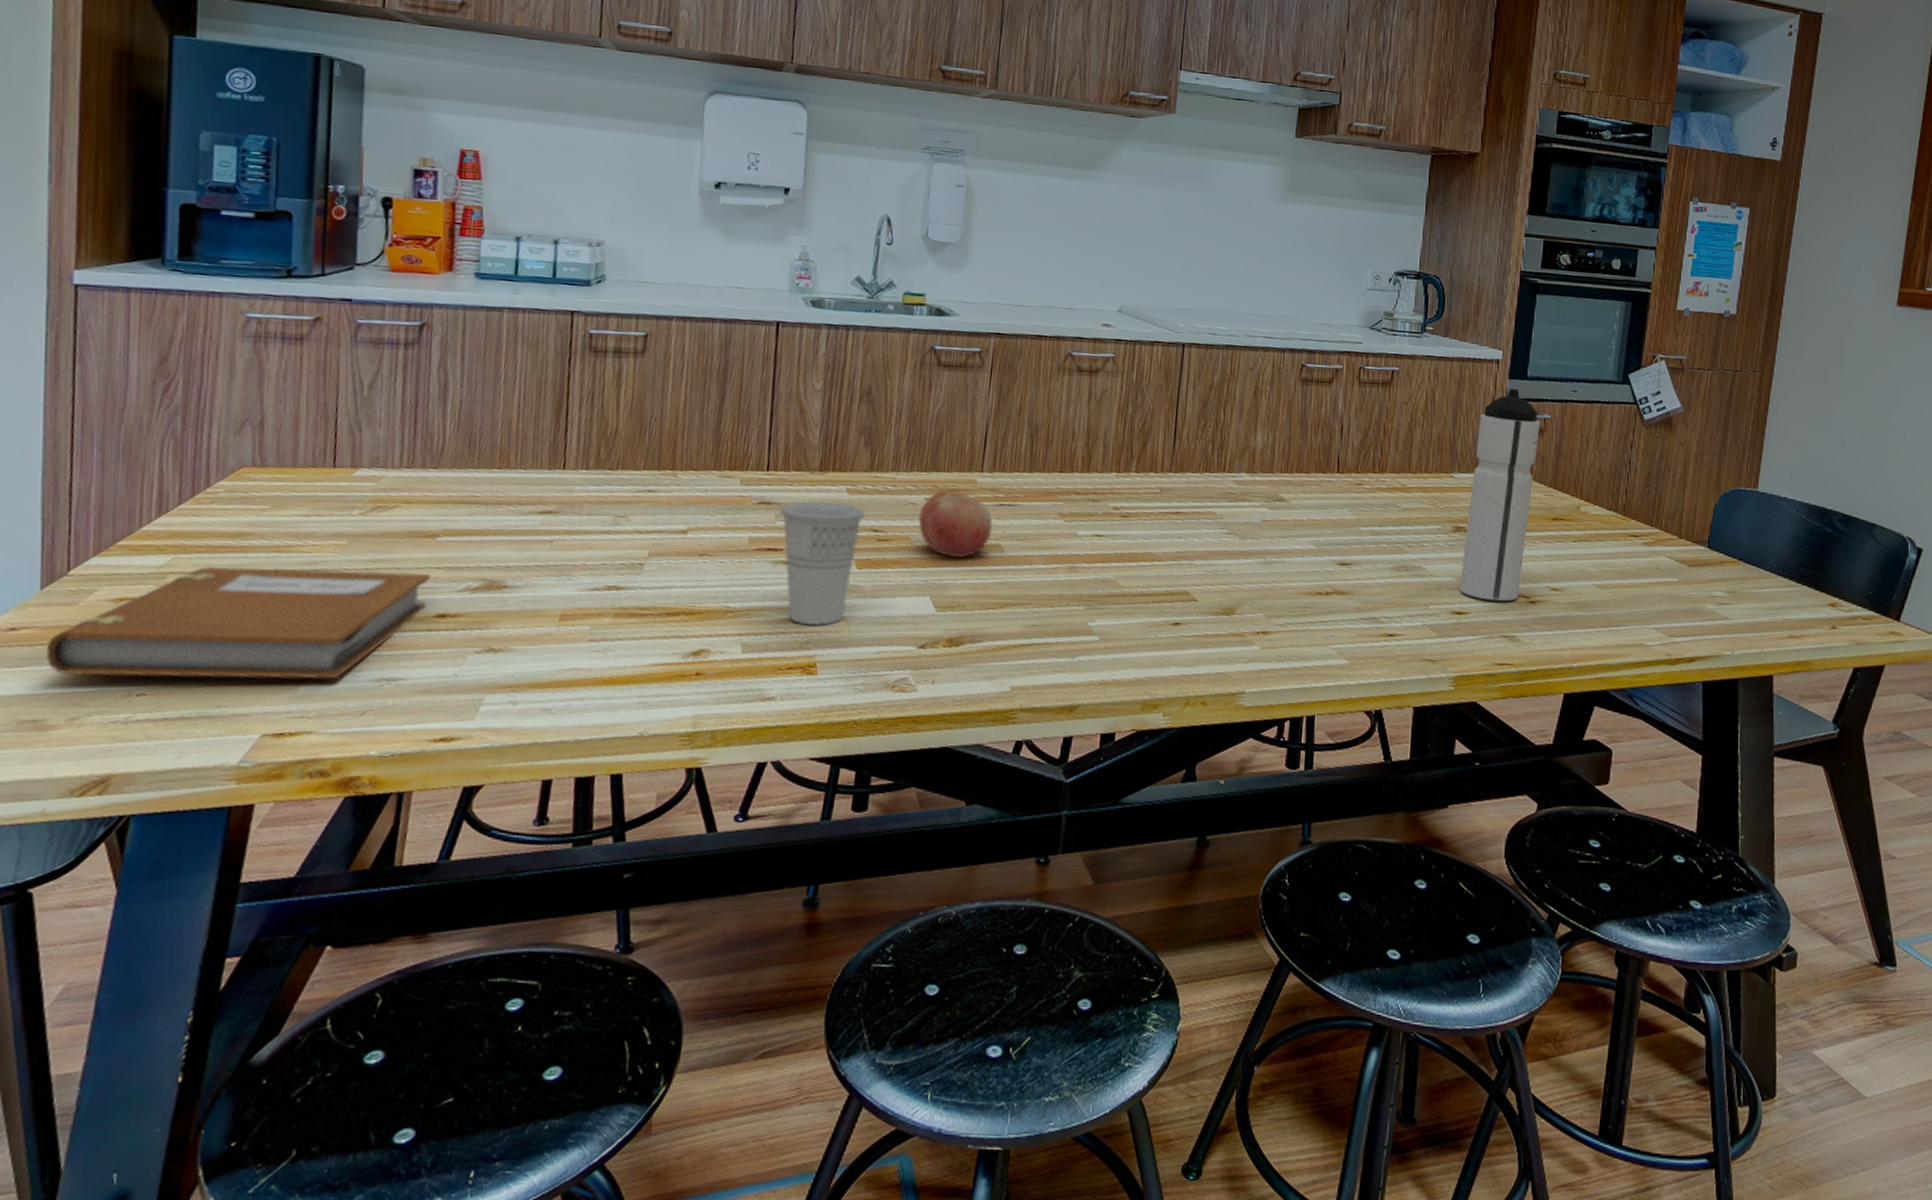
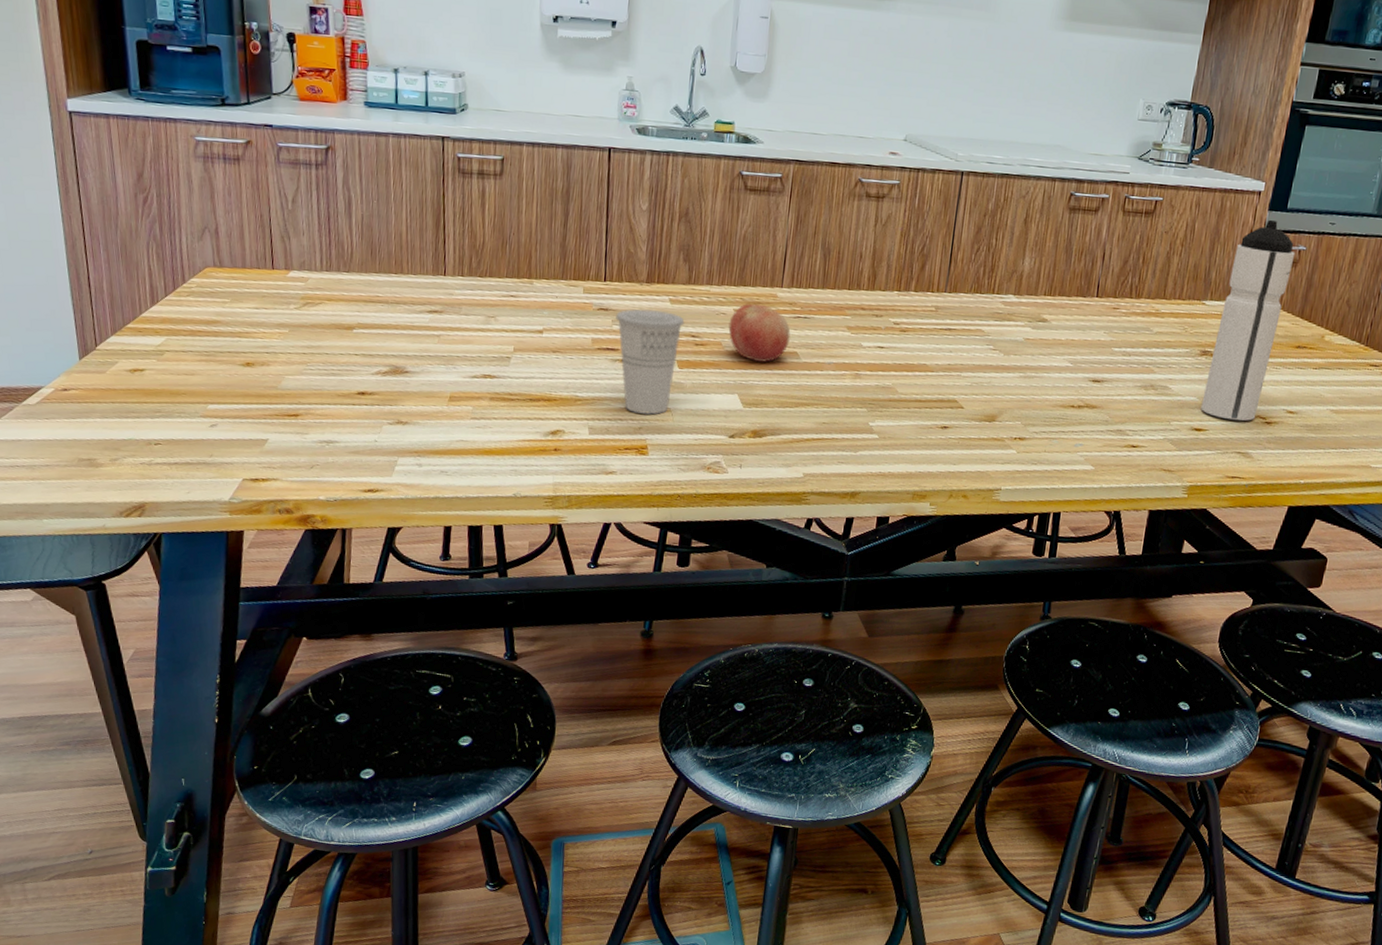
notebook: present [45,566,431,680] -> none [90,347,351,440]

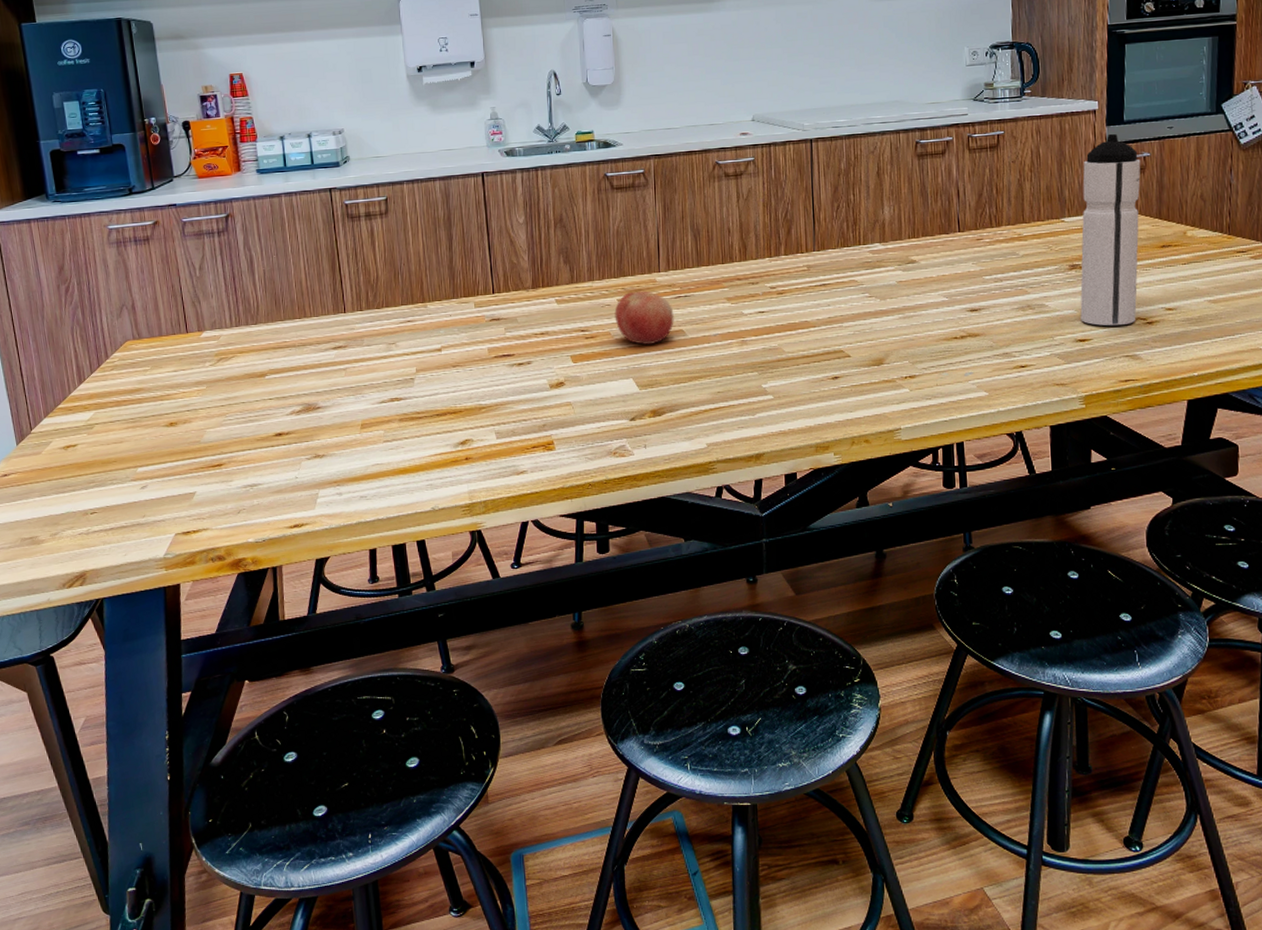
cup: present [616,309,685,415] -> none [508,311,573,412]

